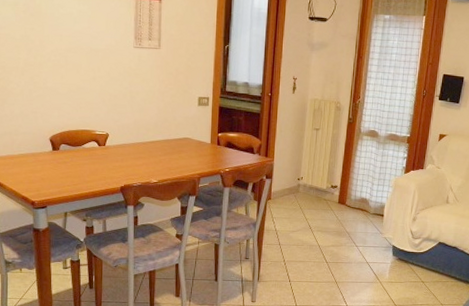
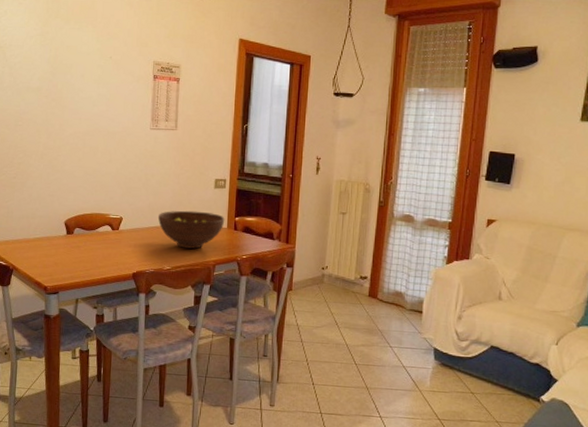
fruit bowl: none [144,127,209,163] -> present [158,210,225,249]

